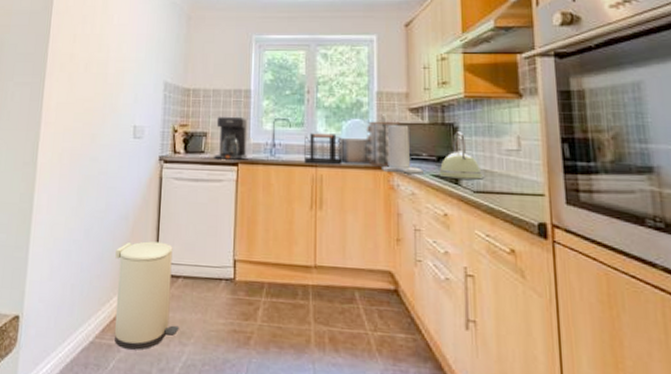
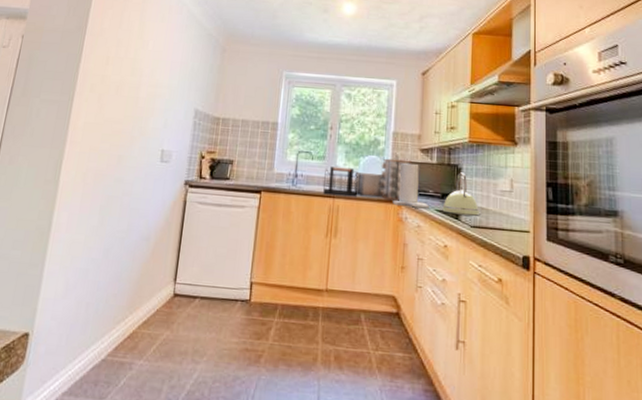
pedal bin: present [114,241,180,350] -> none [127,262,193,368]
coffee maker: present [214,116,248,161] -> none [238,145,272,189]

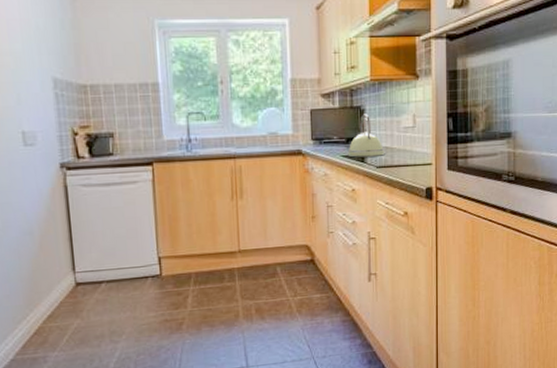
dish rack: present [323,166,359,197] -> none [221,124,260,156]
toaster: present [355,171,385,198] -> none [256,126,287,153]
spice rack: present [380,153,412,201] -> none [282,101,313,153]
paper towel: present [393,163,429,209] -> none [297,111,335,158]

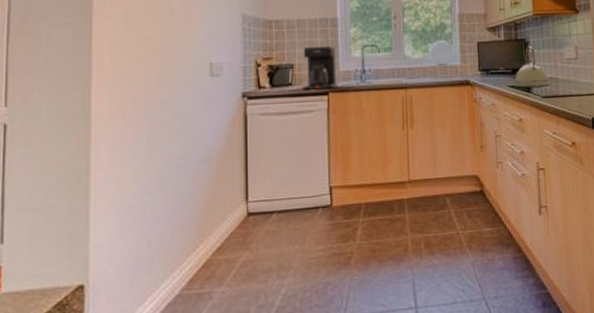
coffee maker: none [123,112,162,162] -> present [302,45,337,91]

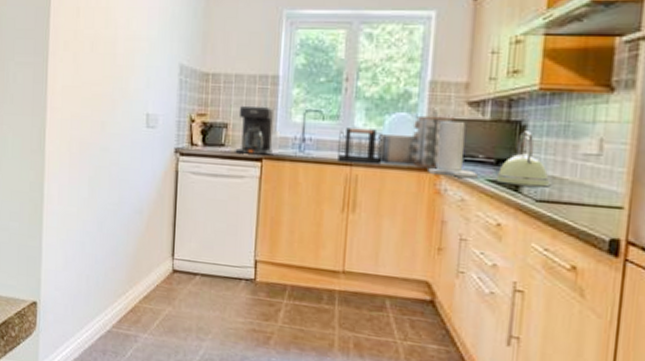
dish rack: none [393,56,430,87] -> present [337,128,383,165]
toaster: none [426,57,456,83] -> present [379,133,418,166]
spice rack: none [451,34,480,83] -> present [411,108,455,169]
paper towel: none [465,44,501,88] -> present [428,121,478,179]

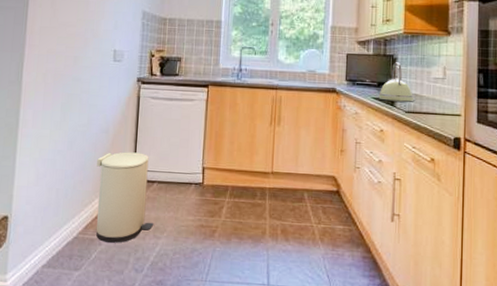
pedal bin: none [130,237,197,342] -> present [96,152,154,243]
coffee maker: present [235,105,274,157] -> none [187,43,218,83]
dish rack: present [337,128,383,165] -> none [266,60,299,88]
toaster: present [379,133,418,166] -> none [297,64,324,88]
spice rack: present [411,108,455,169] -> none [320,46,349,91]
paper towel: present [428,121,478,179] -> none [332,55,366,97]

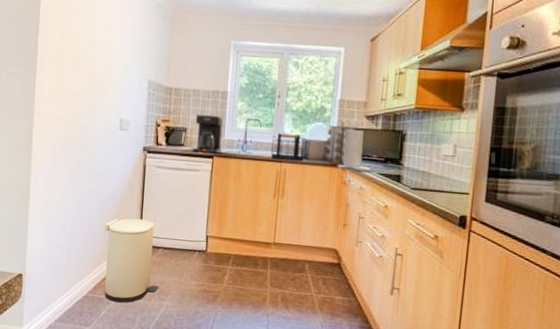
coffee maker: none [187,43,218,83] -> present [192,114,223,155]
dish rack: none [266,60,299,88] -> present [271,133,305,162]
toaster: none [297,64,324,88] -> present [302,138,330,163]
spice rack: none [320,46,349,91] -> present [325,120,357,165]
paper towel: none [332,55,366,97] -> present [337,130,372,173]
kettle: present [378,62,414,102] -> none [384,138,422,179]

